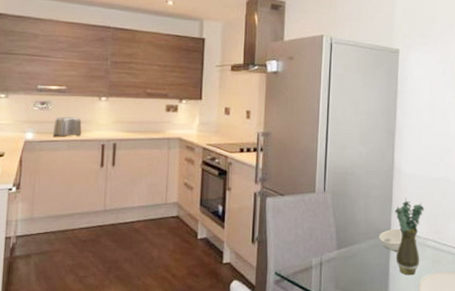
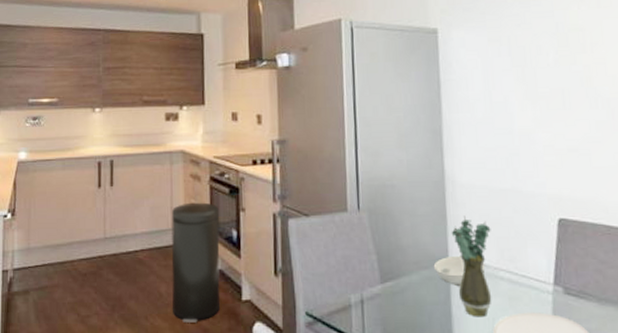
toaster: present [52,117,82,138] -> none [46,132,76,157]
pedal bin: none [162,182,208,281] -> present [171,202,221,323]

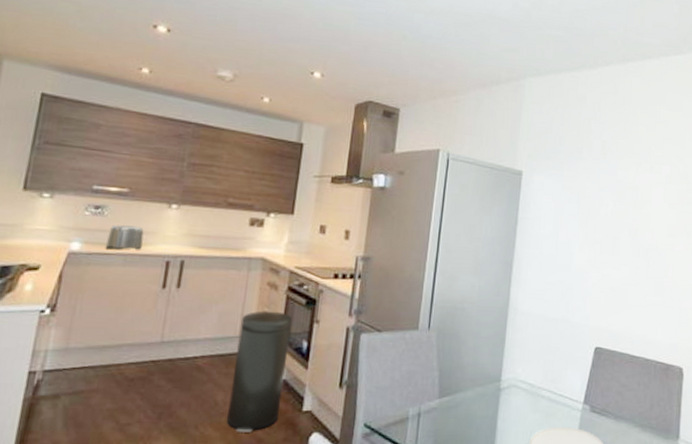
toaster: none [46,132,76,157] -> present [105,225,144,251]
bowl: present [433,255,485,287] -> none [487,375,531,403]
vase: present [451,215,492,318] -> none [505,340,541,431]

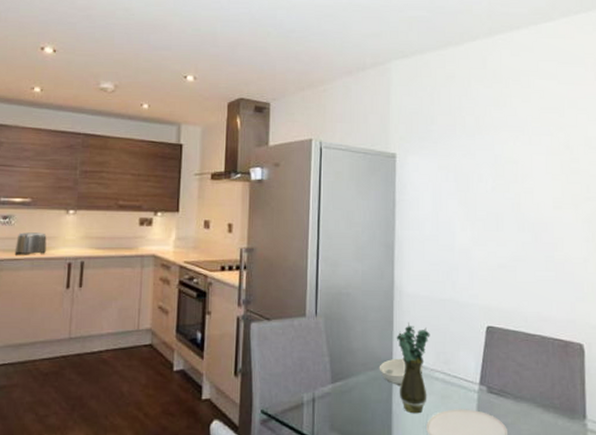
pedal bin: present [226,311,292,433] -> none [132,305,185,421]
bowl: none [487,375,531,403] -> present [379,358,423,386]
vase: none [505,340,541,431] -> present [396,322,430,414]

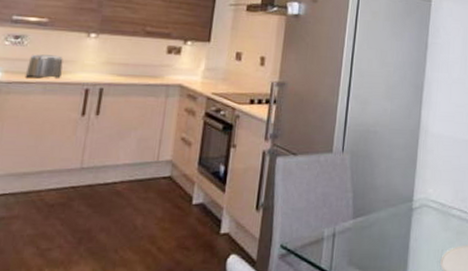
bowl: present [379,358,423,386] -> none [399,195,442,223]
vase: present [396,322,430,414] -> none [417,161,451,249]

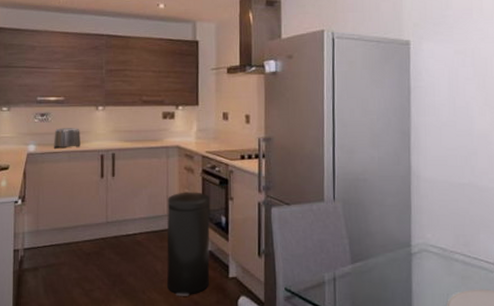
pedal bin: none [145,136,209,255] -> present [166,192,210,296]

